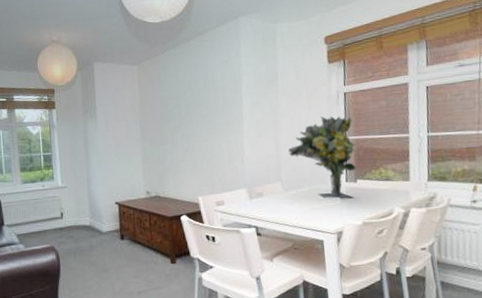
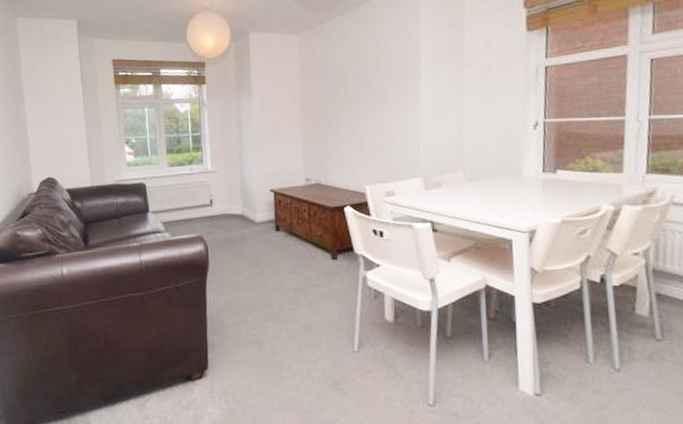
bouquet: present [288,116,356,199] -> none [474,94,557,192]

